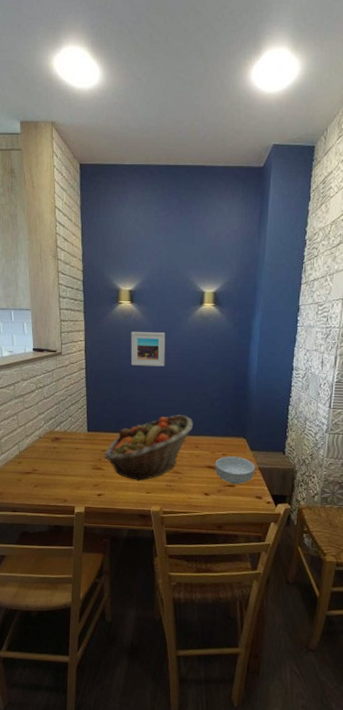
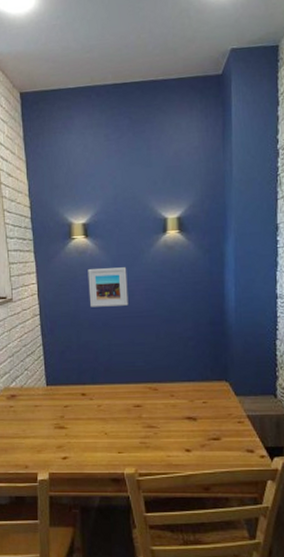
fruit basket: present [104,415,194,482] -> none [67,359,167,440]
cereal bowl: present [215,456,255,485] -> none [195,404,243,437]

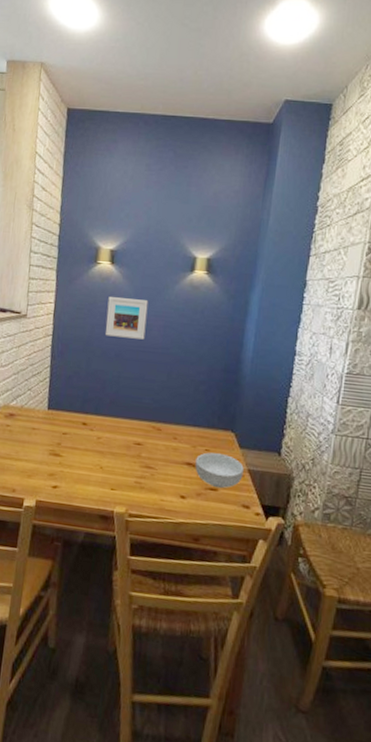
cereal bowl: none [195,404,243,437] -> present [195,452,244,489]

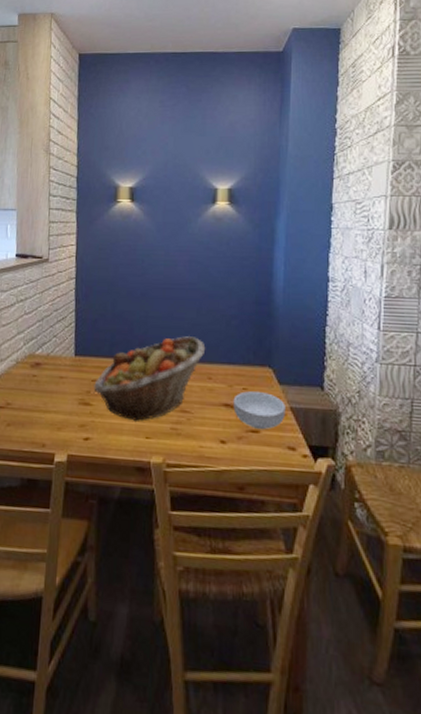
fruit basket: none [64,397,174,475] -> present [94,336,206,423]
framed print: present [105,297,149,340] -> none [129,235,172,276]

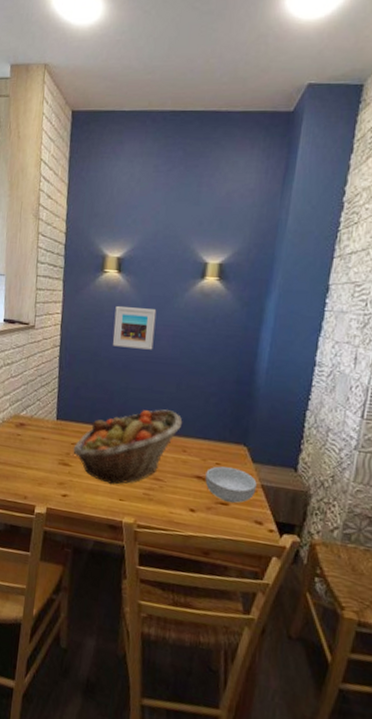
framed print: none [129,235,172,276] -> present [112,306,157,350]

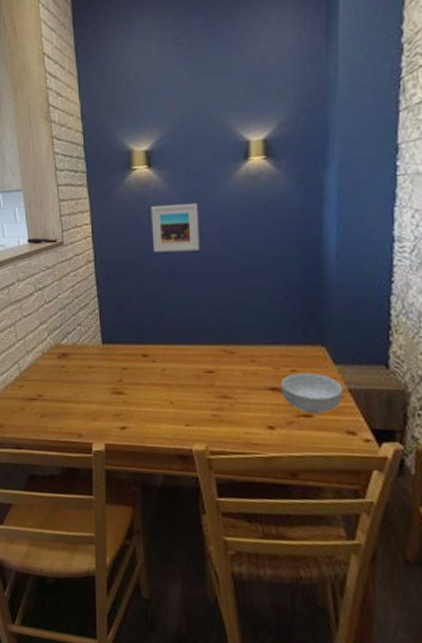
fruit basket: present [73,409,183,485] -> none [125,316,246,410]

